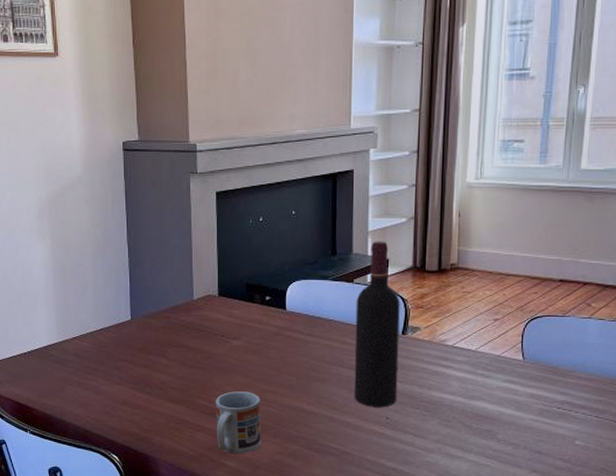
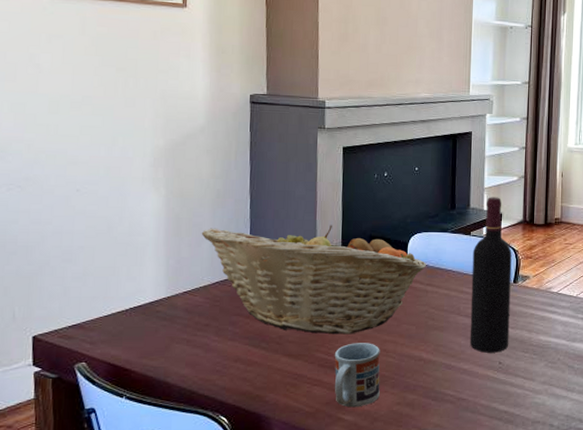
fruit basket: none [85,273,306,383] -> present [201,225,426,335]

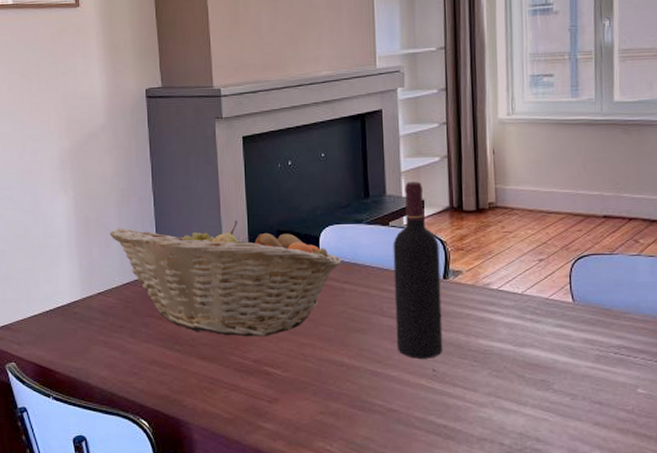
cup: present [334,343,380,408] -> none [249,346,301,415]

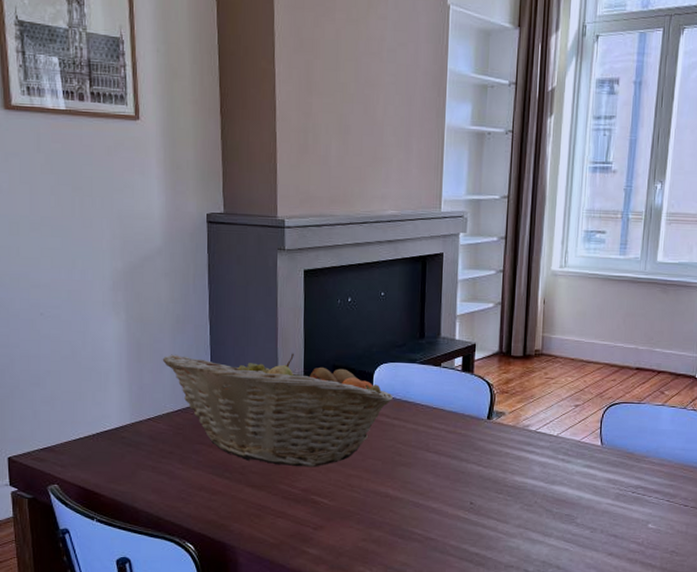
wine bottle: present [393,181,443,359] -> none [439,325,486,492]

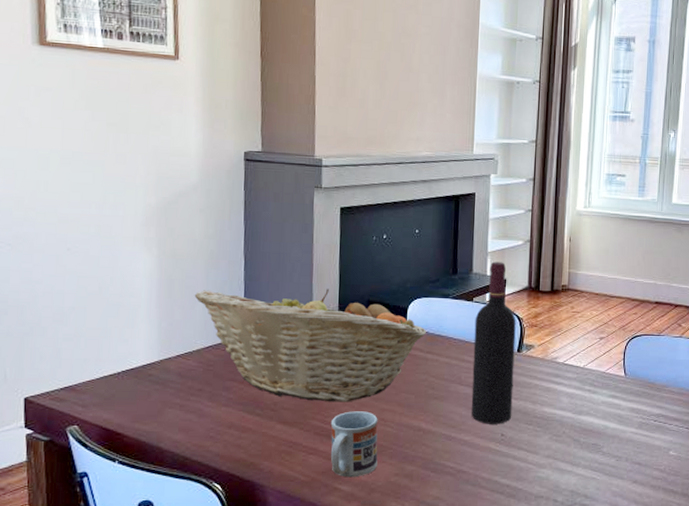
cup: none [298,476,345,542] -> present [330,411,378,478]
wine bottle: none [439,325,486,492] -> present [471,261,516,424]

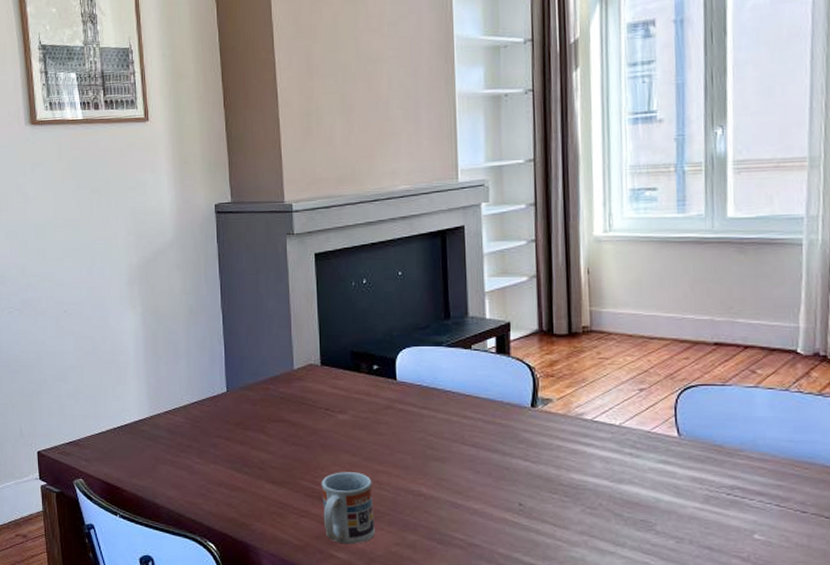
fruit basket: present [194,289,426,402] -> none [177,340,419,462]
wine bottle: present [471,261,516,424] -> none [475,302,531,492]

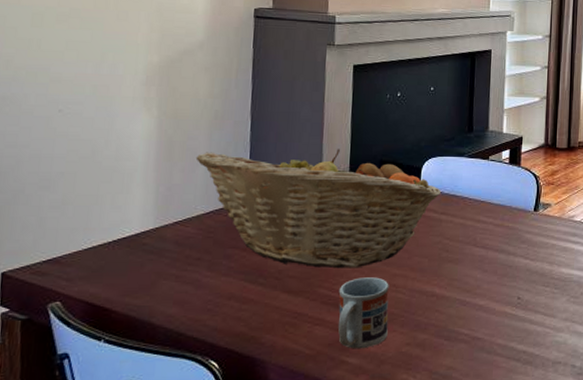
fruit basket: none [177,340,419,462] -> present [195,149,441,269]

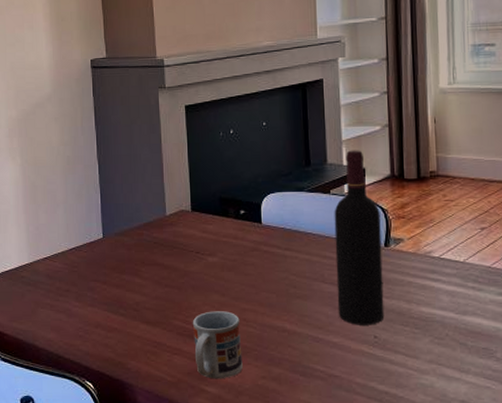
fruit basket: present [195,149,441,269] -> none [55,187,282,302]
wine bottle: none [486,119,533,287] -> present [334,150,385,325]

